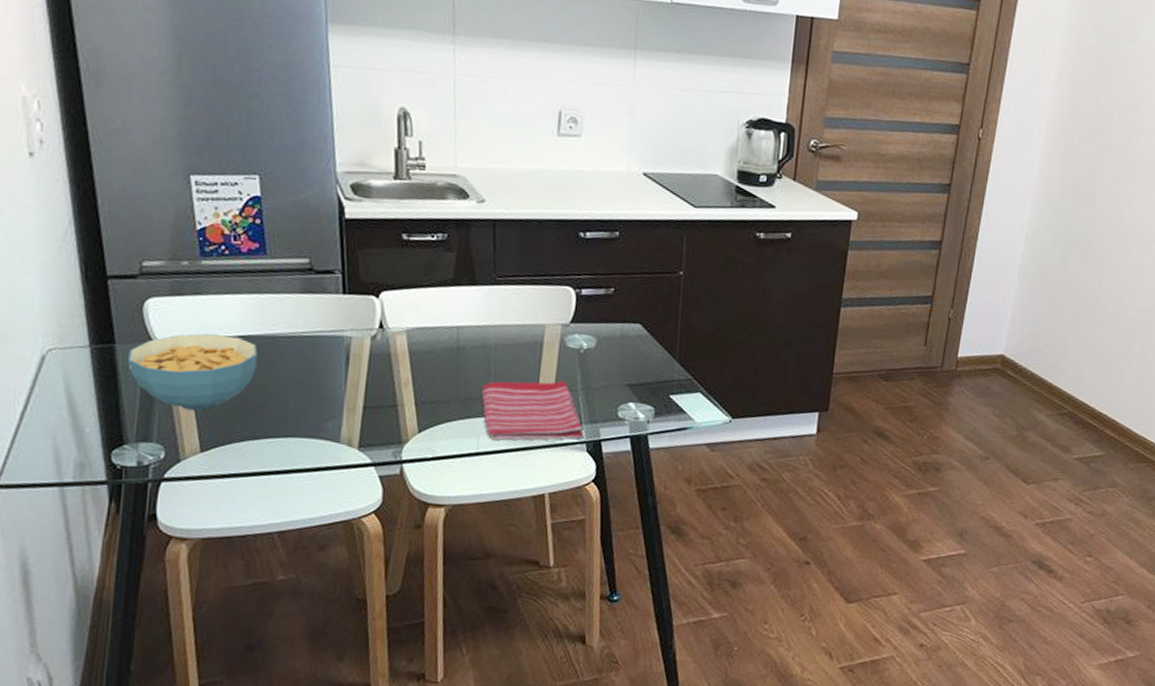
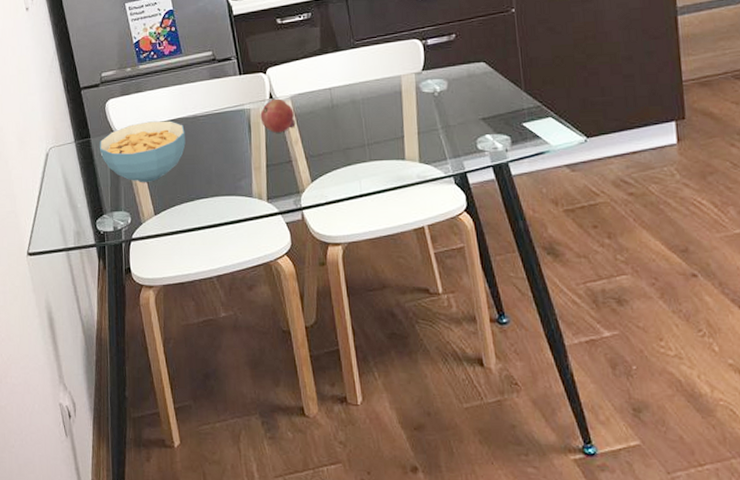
fruit: none [363,329,409,371] -> present [260,98,295,133]
dish towel: present [481,380,584,441] -> none [356,122,450,182]

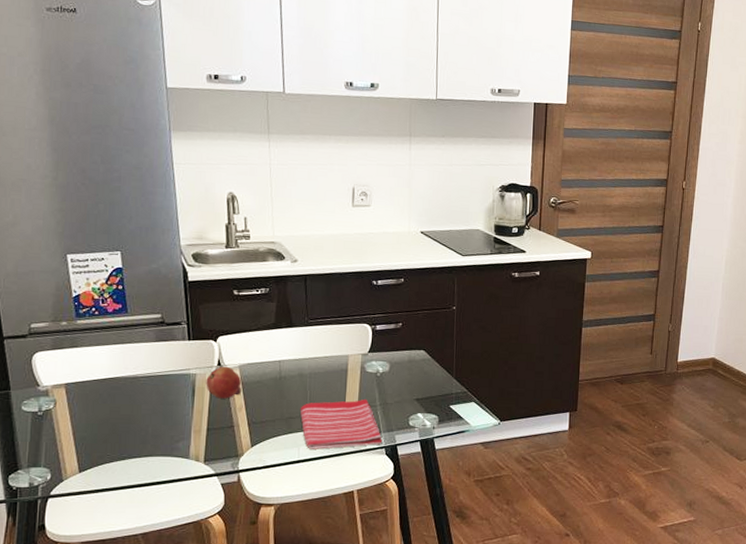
cereal bowl: present [100,120,186,182] -> none [21,378,123,439]
dish towel: none [356,122,450,182] -> present [300,398,383,450]

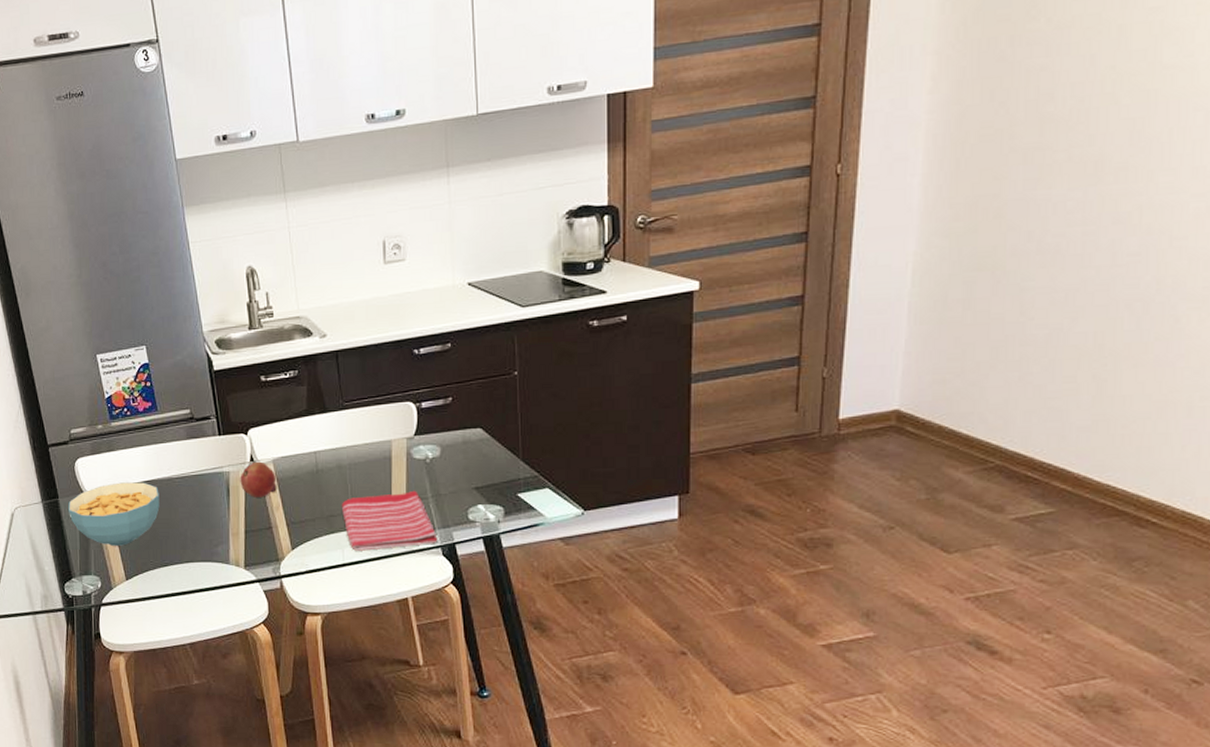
cereal bowl: none [21,378,123,439] -> present [68,482,160,546]

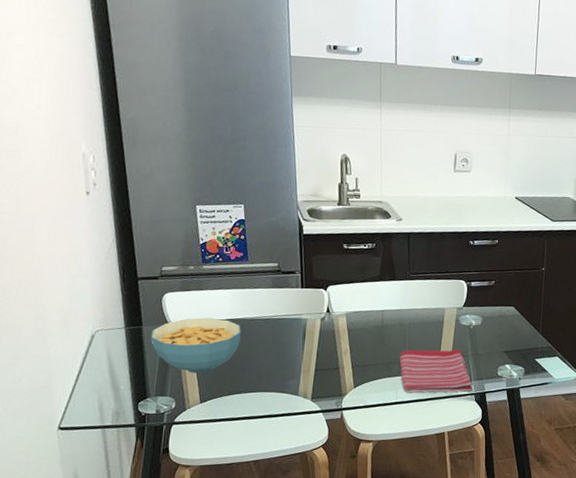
fruit: present [240,461,277,498] -> none [315,313,347,343]

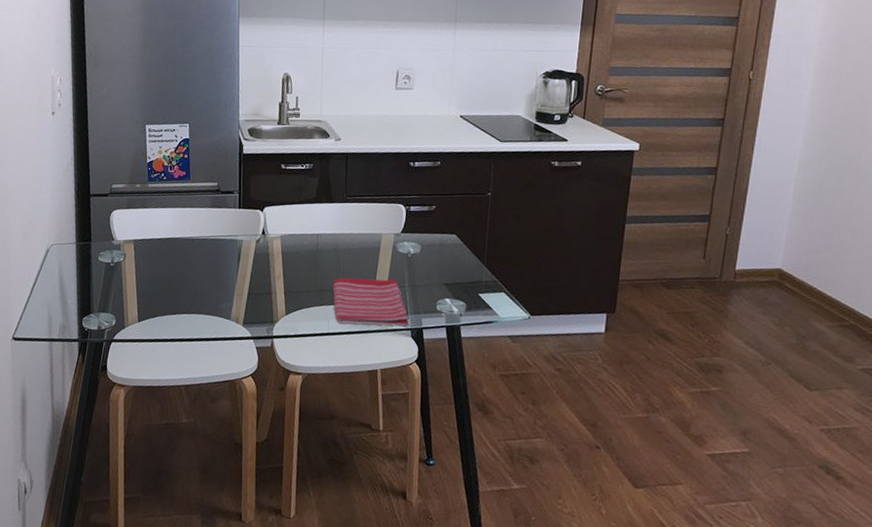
cereal bowl: present [151,318,241,373] -> none [98,235,180,291]

